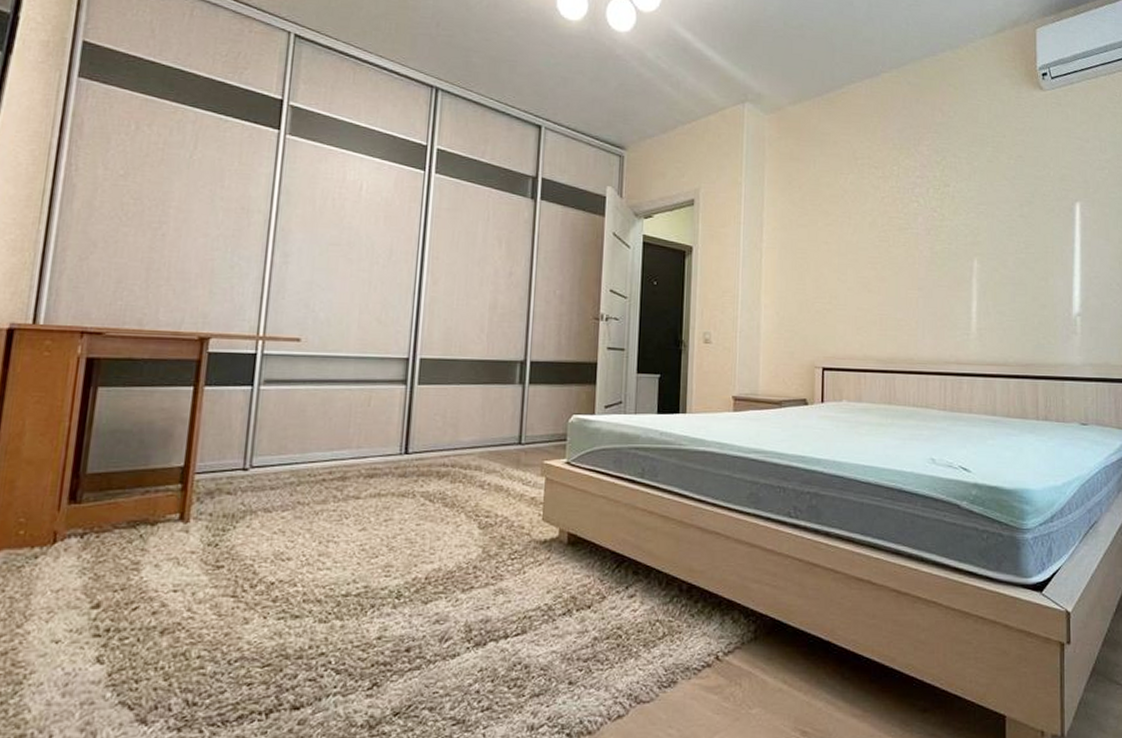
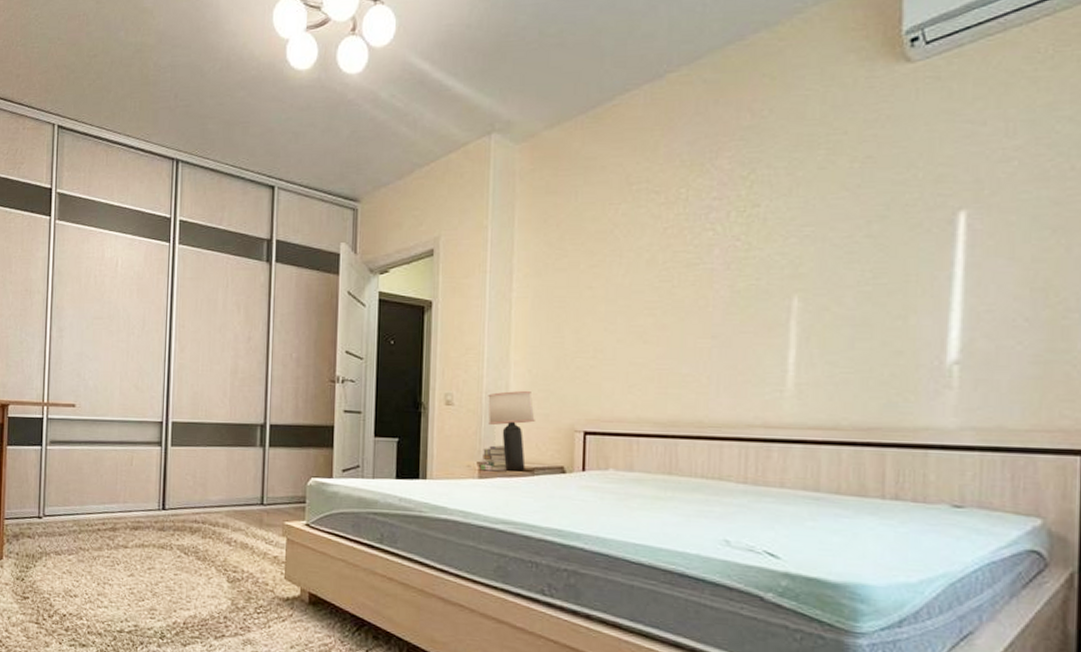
books: none [734,380,758,405] -> present [479,445,507,472]
table lamp: none [742,330,782,405] -> present [488,390,535,473]

